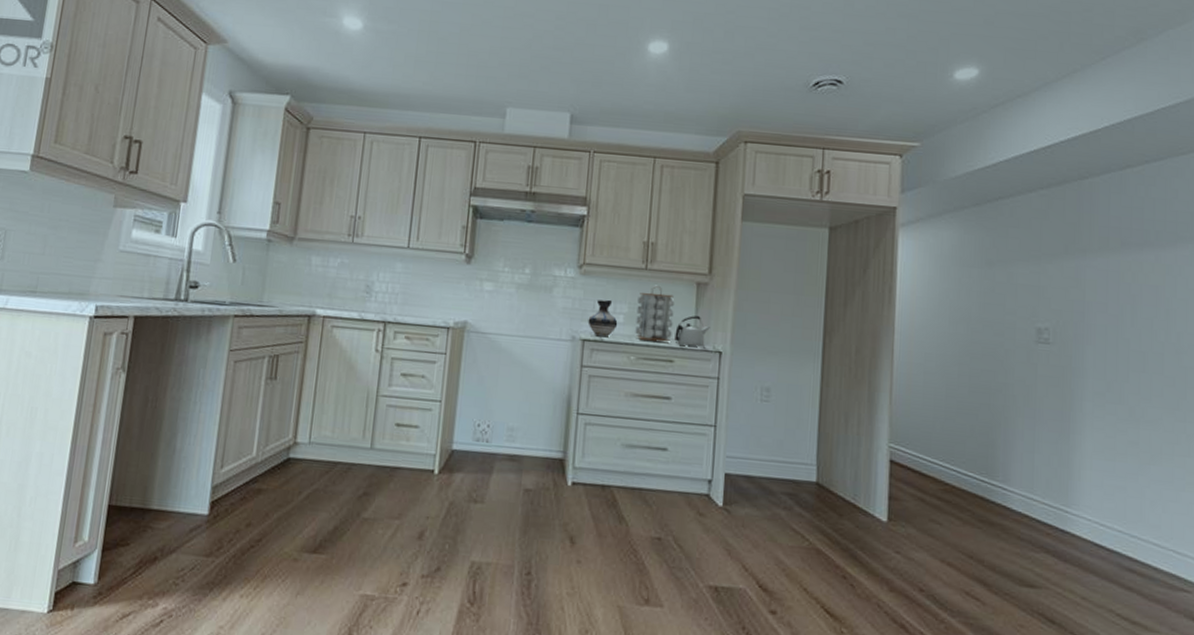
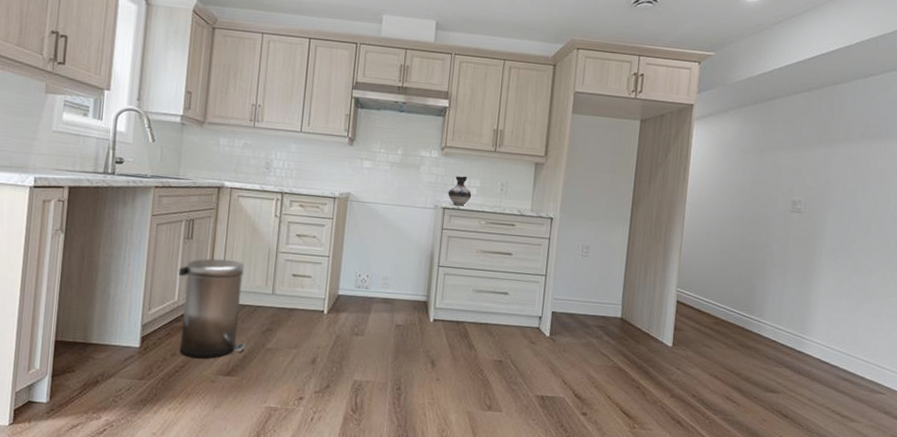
pedal bin: none [256,403,338,531] -> present [178,258,246,359]
spice rack: present [635,285,675,343] -> none [485,164,517,211]
kettle: present [675,316,710,347] -> none [516,189,545,214]

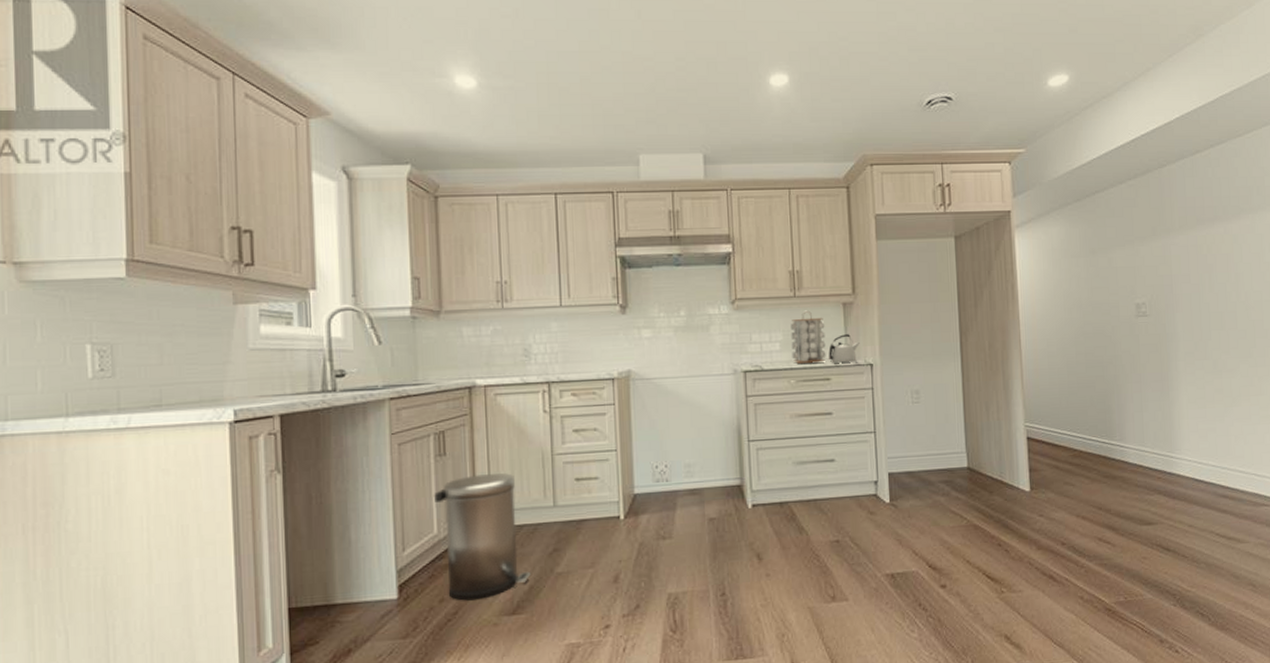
ceramic jug: present [448,175,472,206] -> none [746,330,775,367]
spice rack: none [485,164,517,211] -> present [790,310,826,365]
kettle: none [516,189,545,214] -> present [828,334,860,364]

